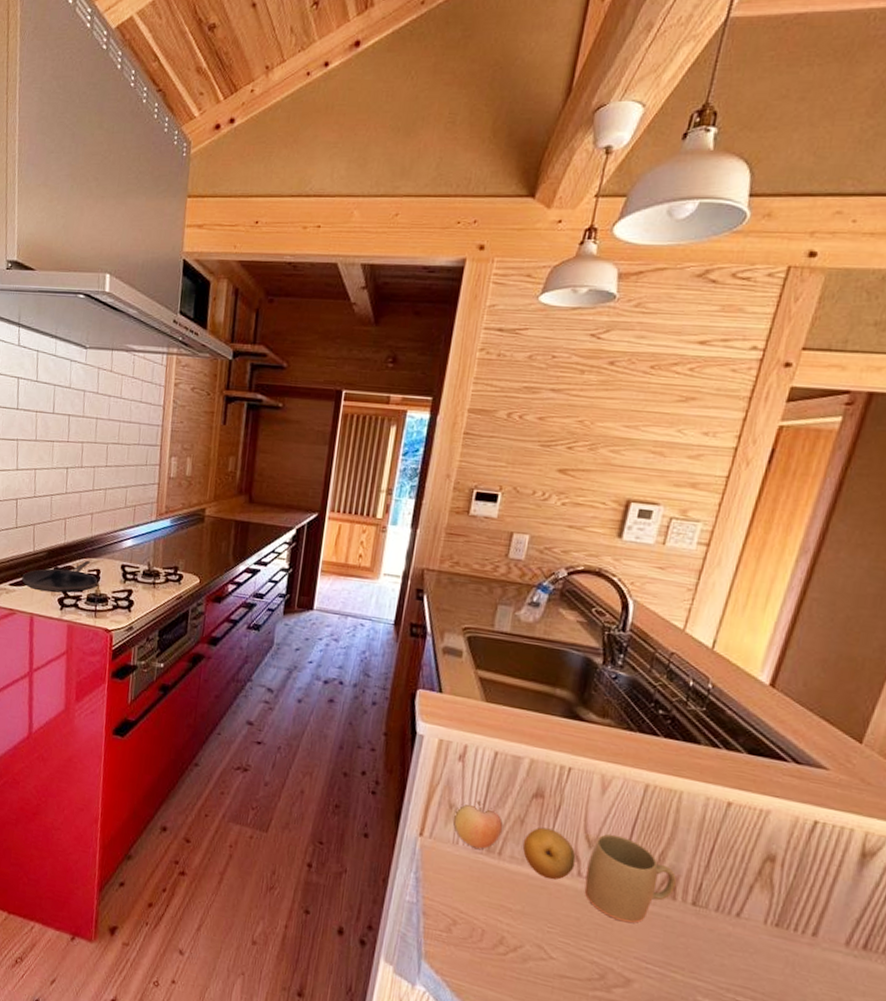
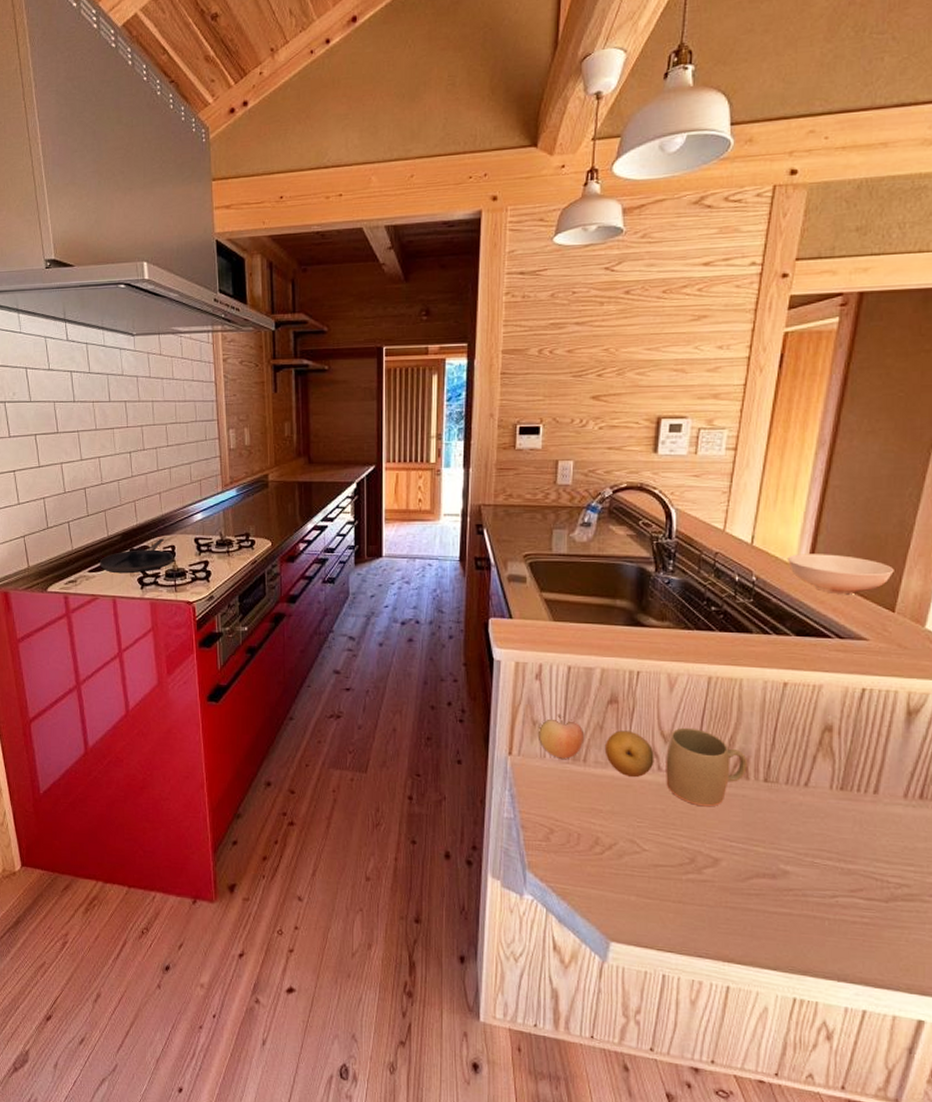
bowl: none [749,665,868,718] -> present [786,554,894,595]

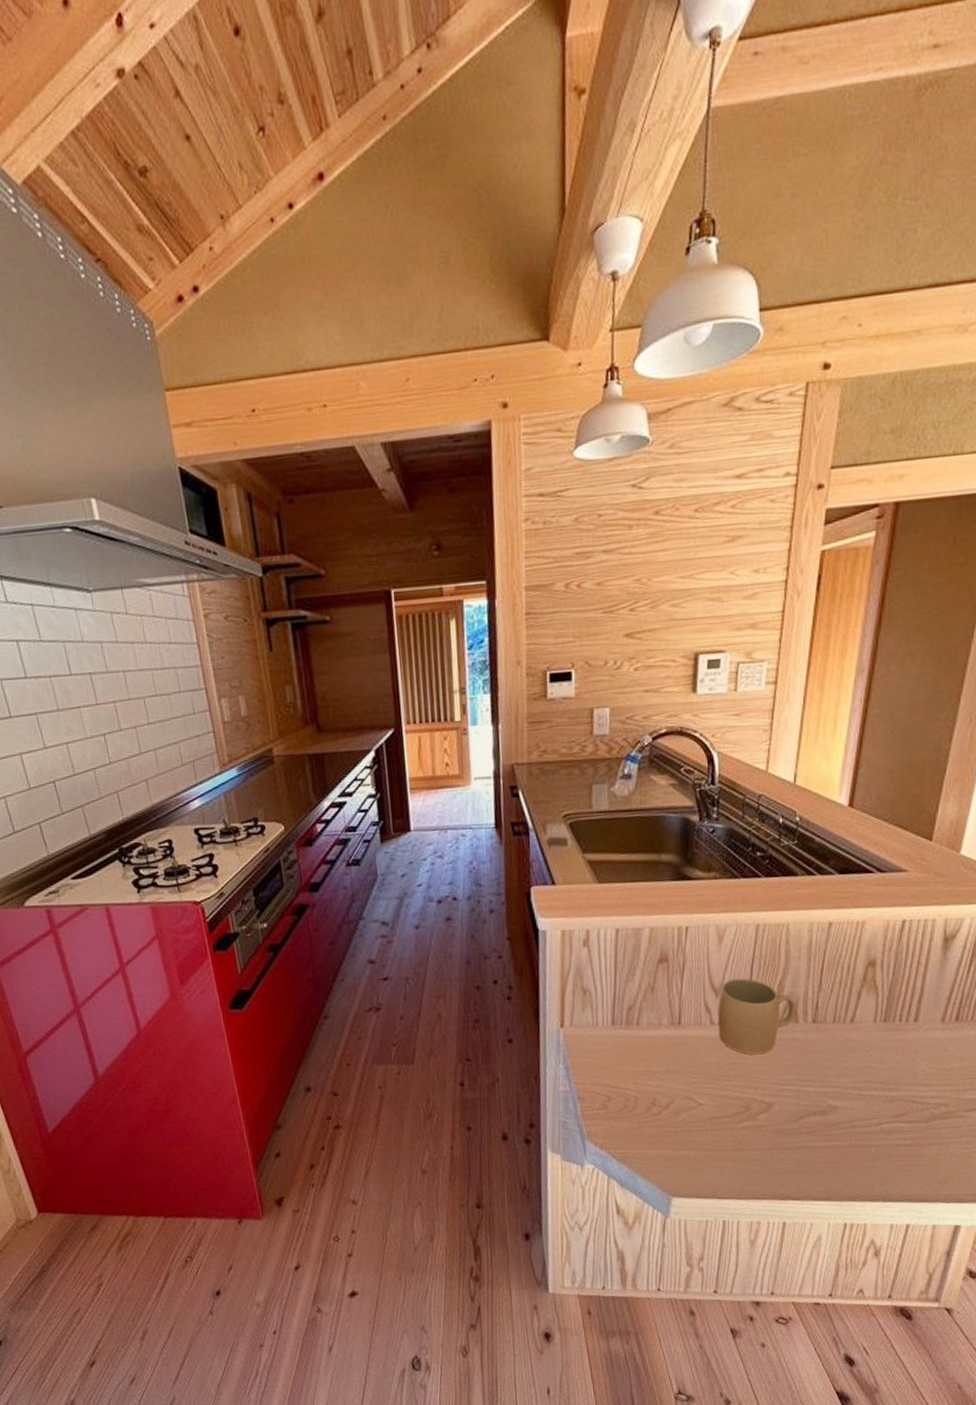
frying pan: present [100,538,174,574] -> none [84,832,173,878]
fruit: present [539,713,583,759] -> none [590,979,635,1025]
fruit: present [604,730,654,778] -> none [657,988,707,1035]
bowl: present [786,554,894,595] -> none [829,786,931,828]

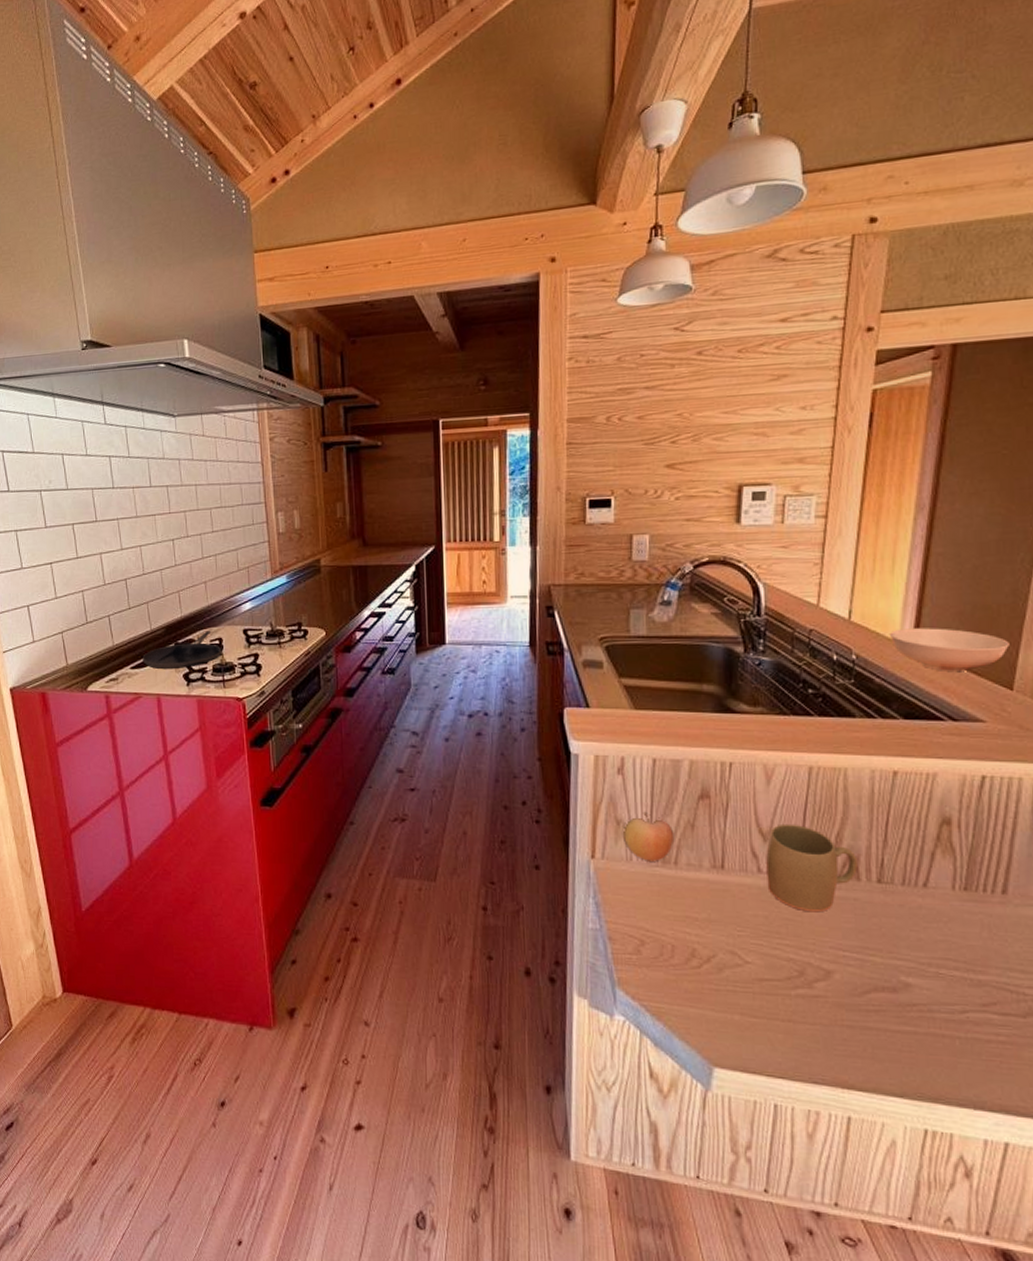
frying pan: none [84,832,173,878] -> present [143,630,222,670]
fruit: none [590,979,635,1025] -> present [623,811,673,861]
bowl: none [829,786,931,828] -> present [889,628,1010,672]

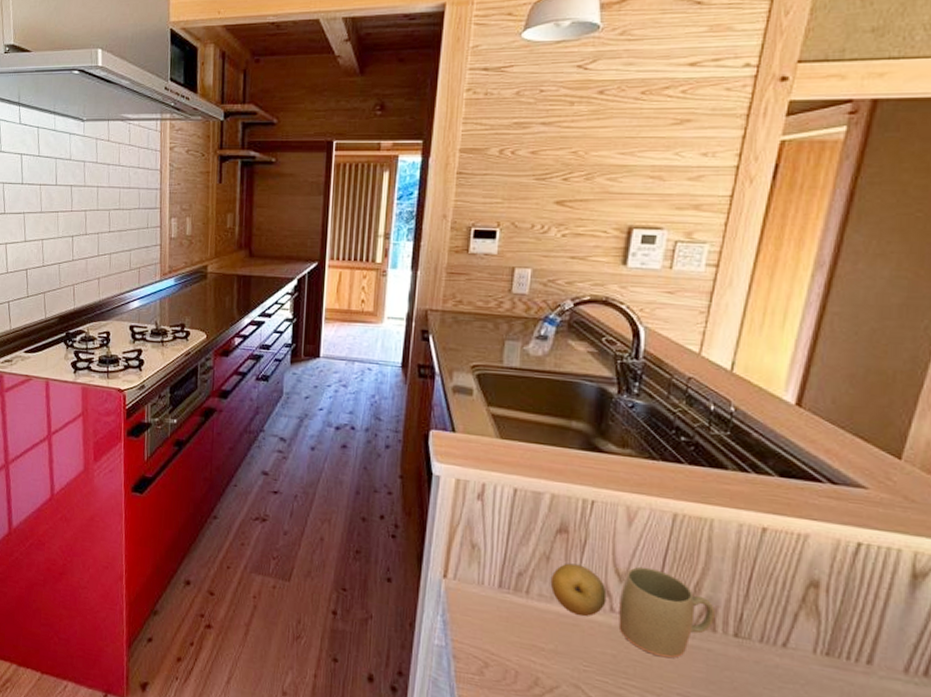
frying pan: present [143,630,222,670] -> none [36,324,109,358]
fruit: present [623,811,673,861] -> none [477,538,527,588]
fruit: none [697,828,753,881] -> present [550,563,607,617]
bowl: present [889,628,1010,672] -> none [772,385,903,436]

